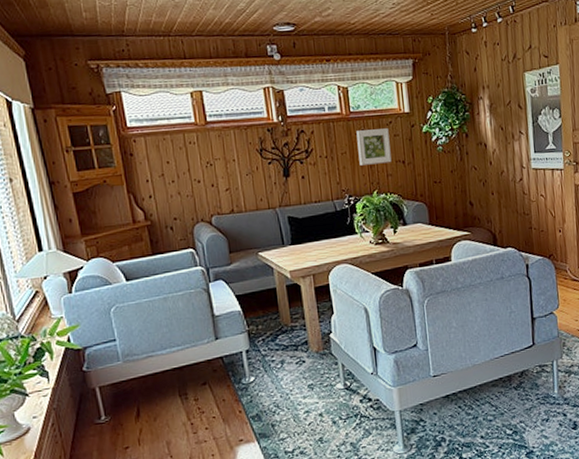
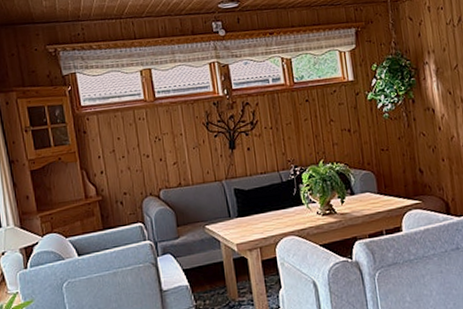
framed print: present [356,128,392,166] -> none [300,97,337,136]

